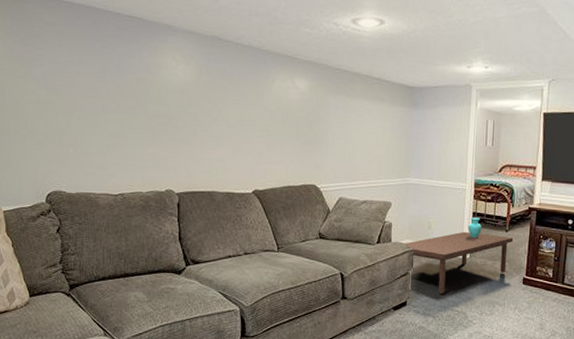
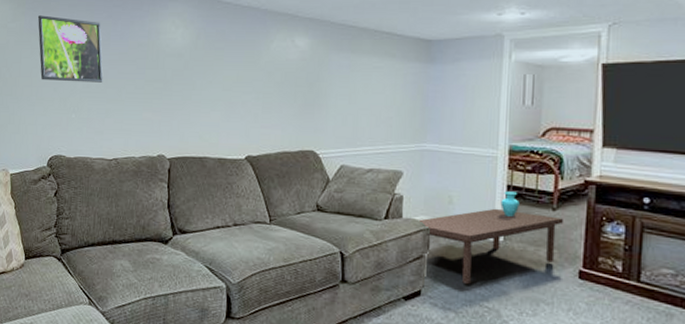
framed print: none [19,41,102,117] -> present [37,15,103,83]

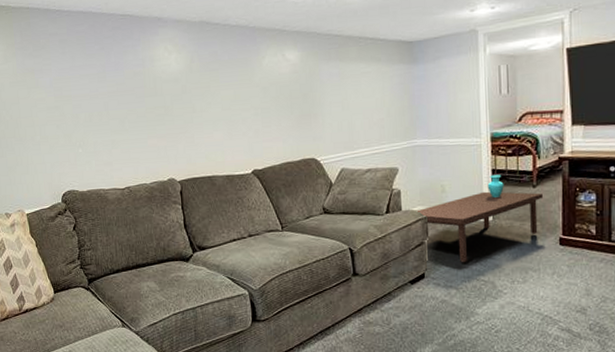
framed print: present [37,15,103,83] -> none [29,53,105,119]

